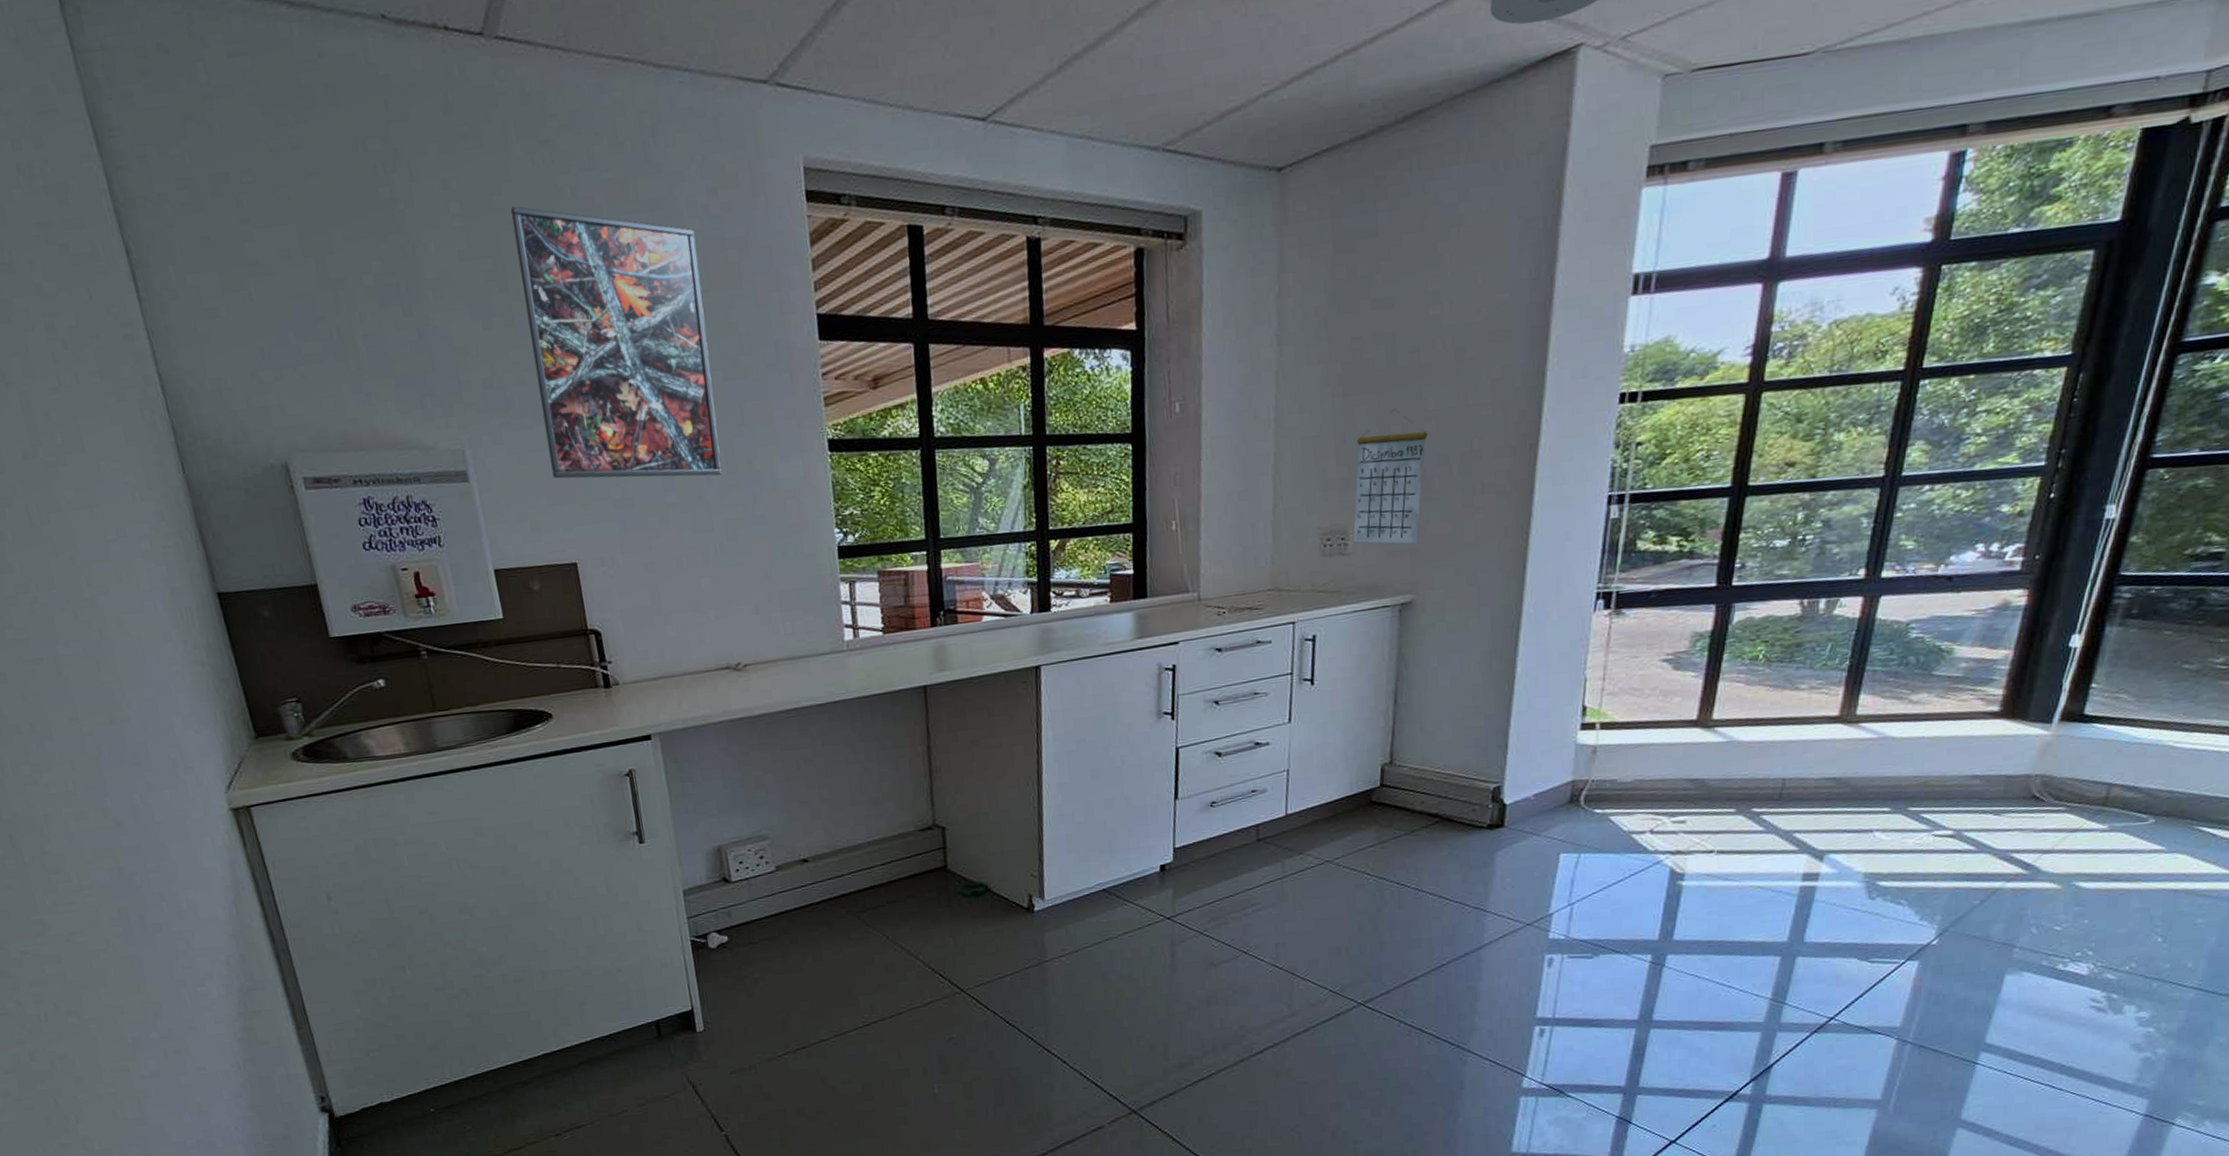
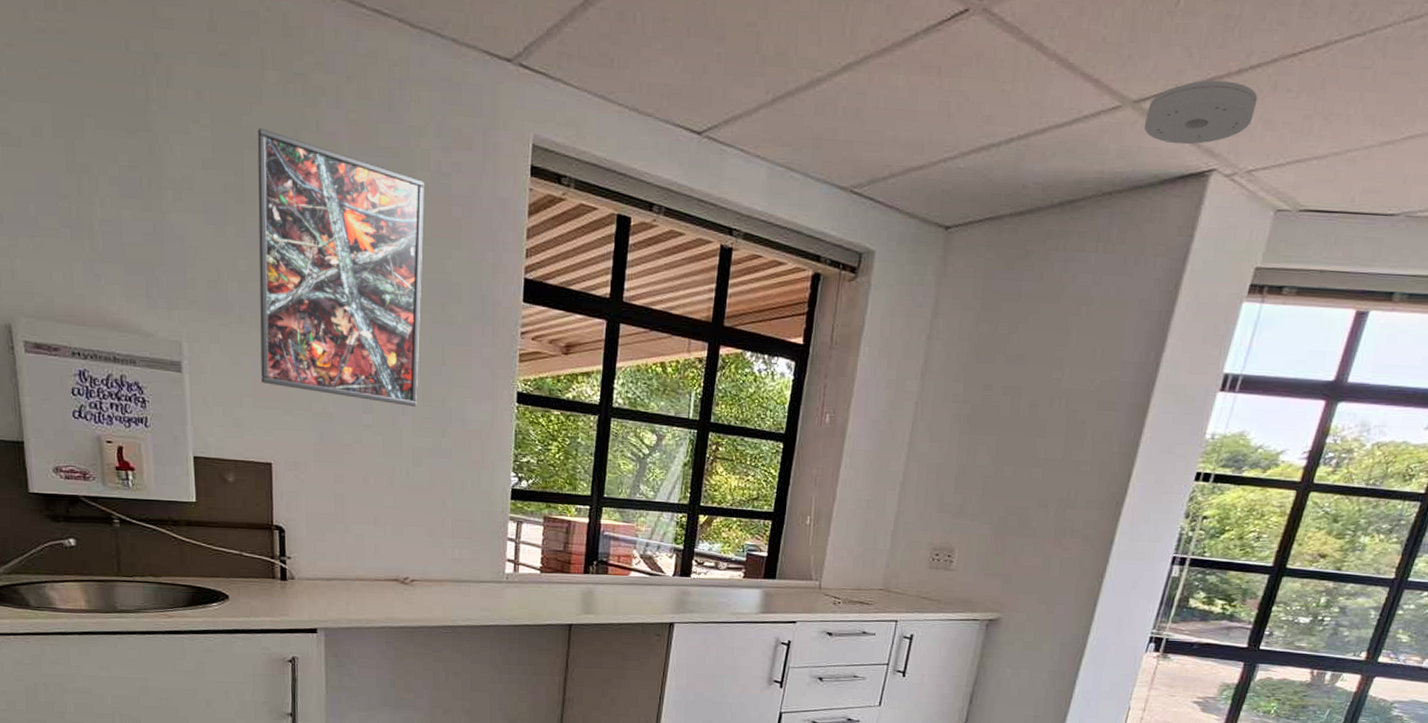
calendar: present [1352,408,1428,544] -> none [957,452,1034,571]

